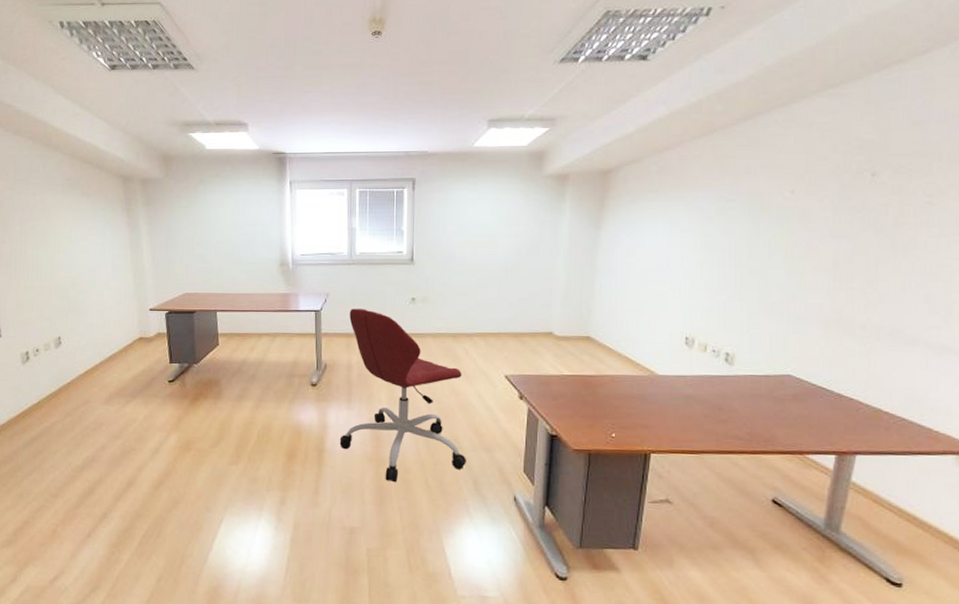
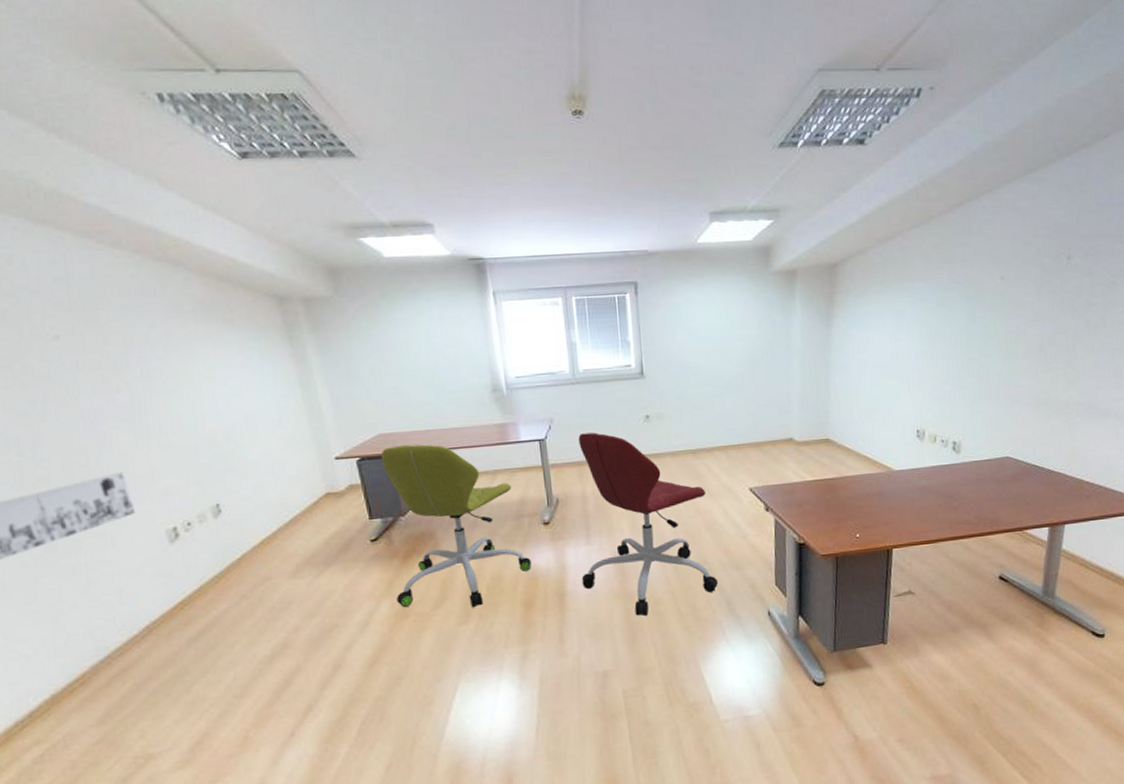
office chair: none [183,303,297,451] -> present [380,444,532,608]

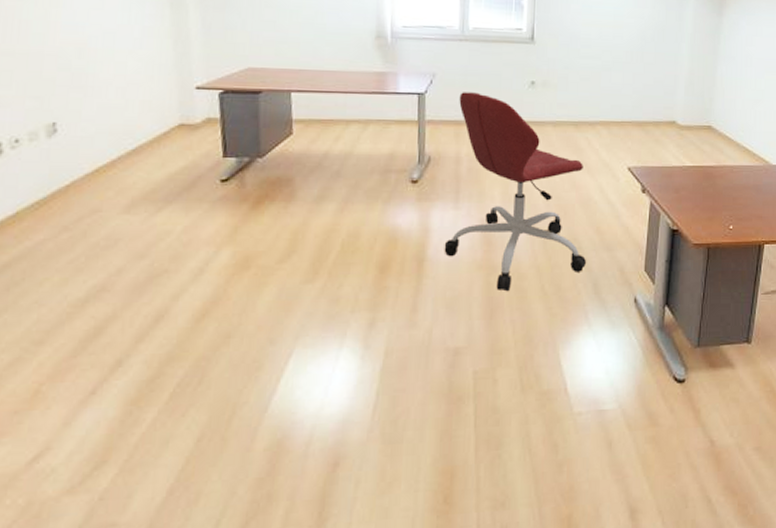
office chair: present [380,444,532,608] -> none [239,82,393,266]

